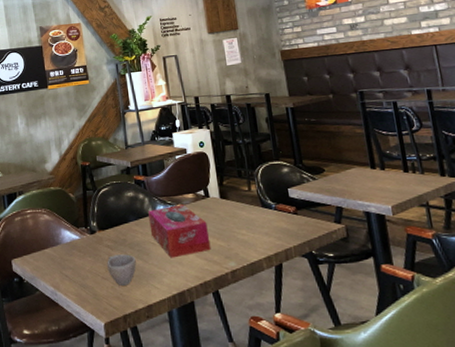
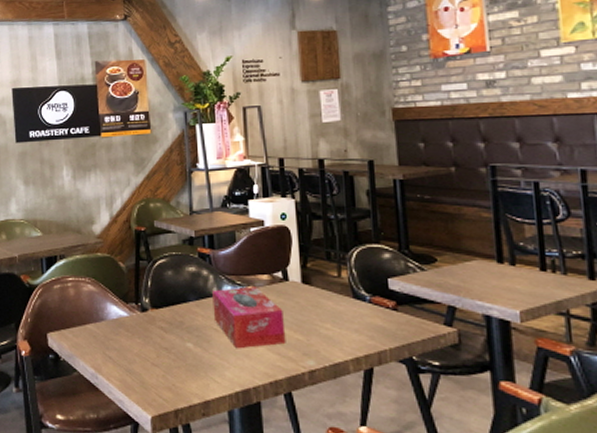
cup: present [107,254,136,286] -> none [159,338,194,376]

